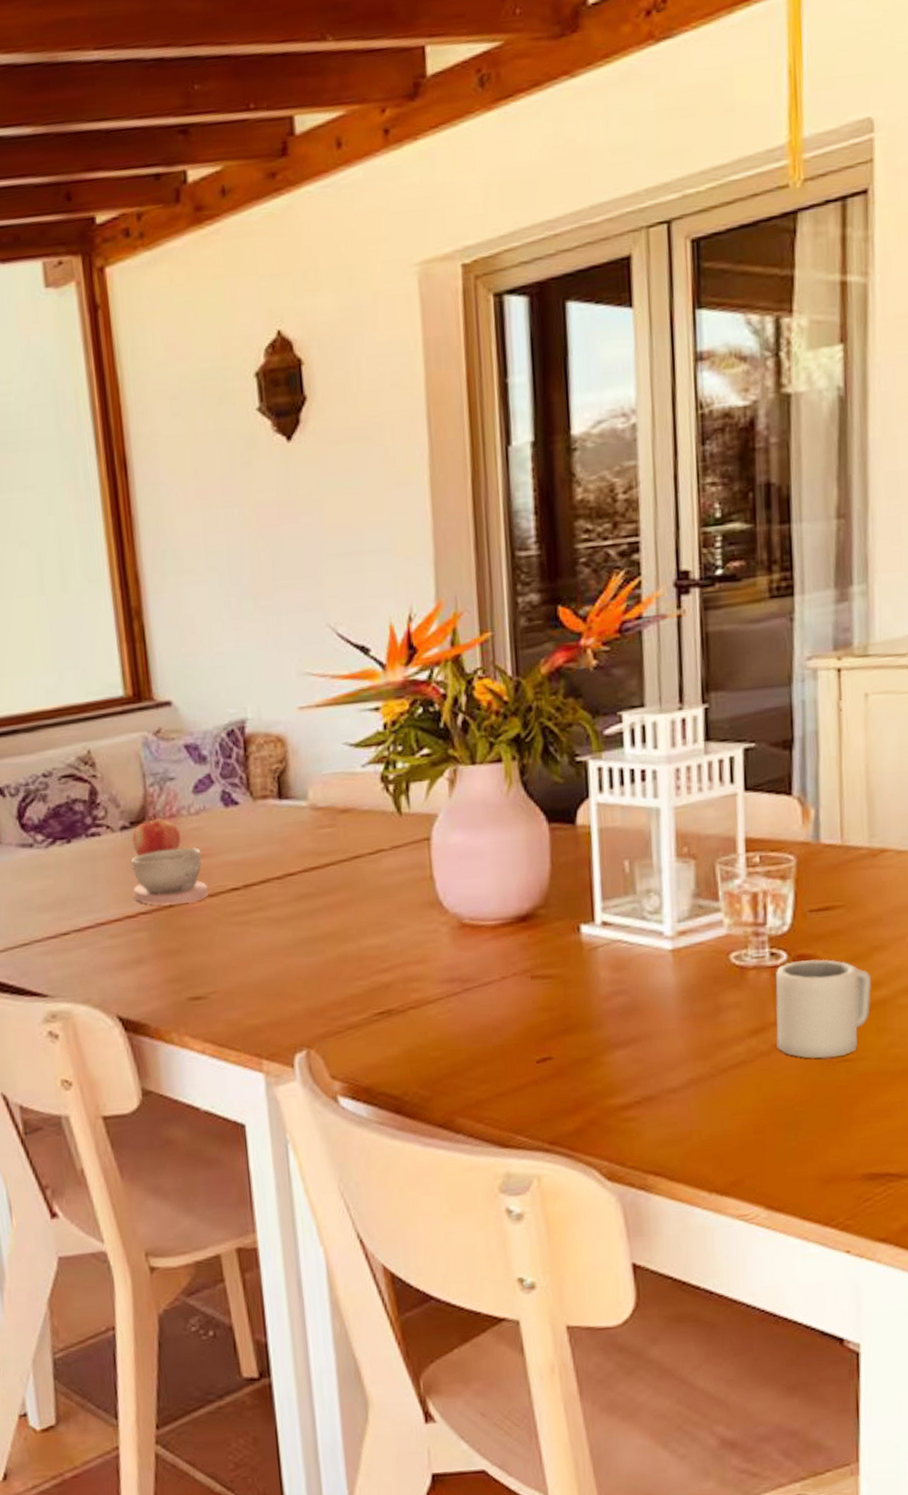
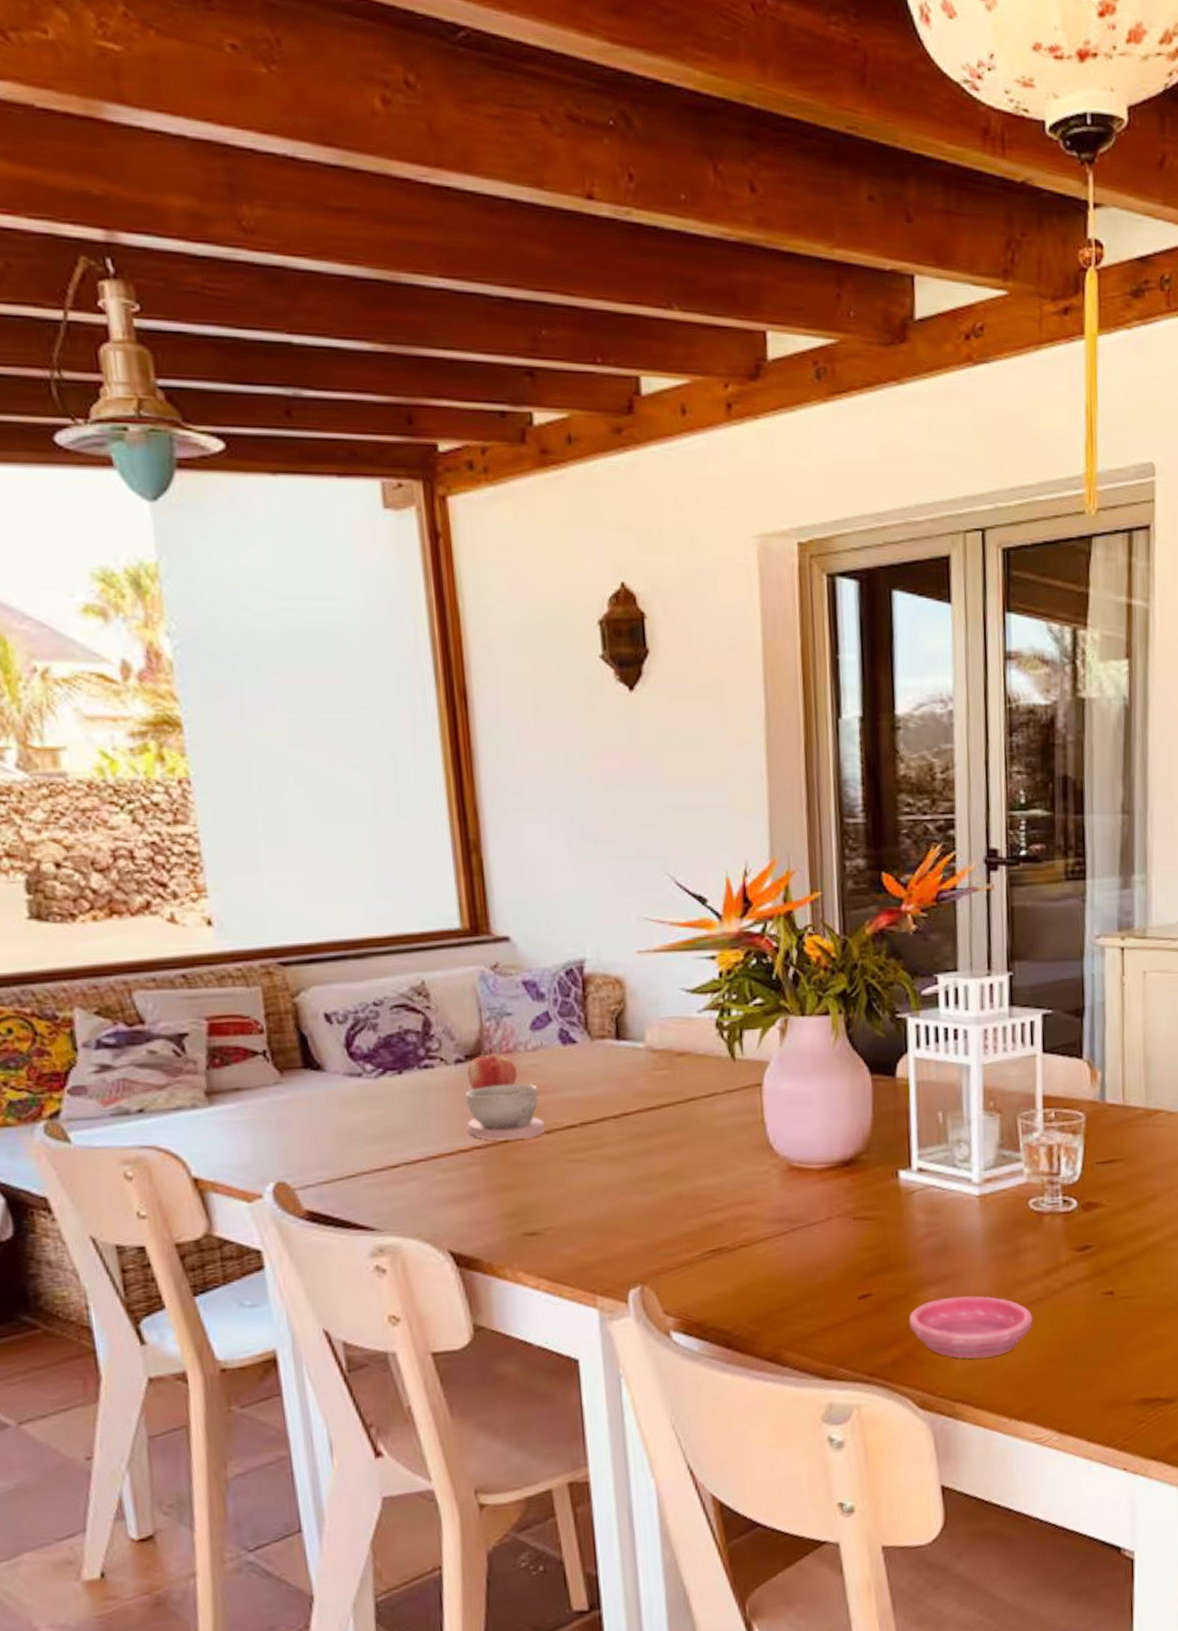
saucer: none [593,1059,736,1127] -> present [909,1296,1033,1359]
cup: present [775,959,872,1059] -> none [1067,1206,1147,1296]

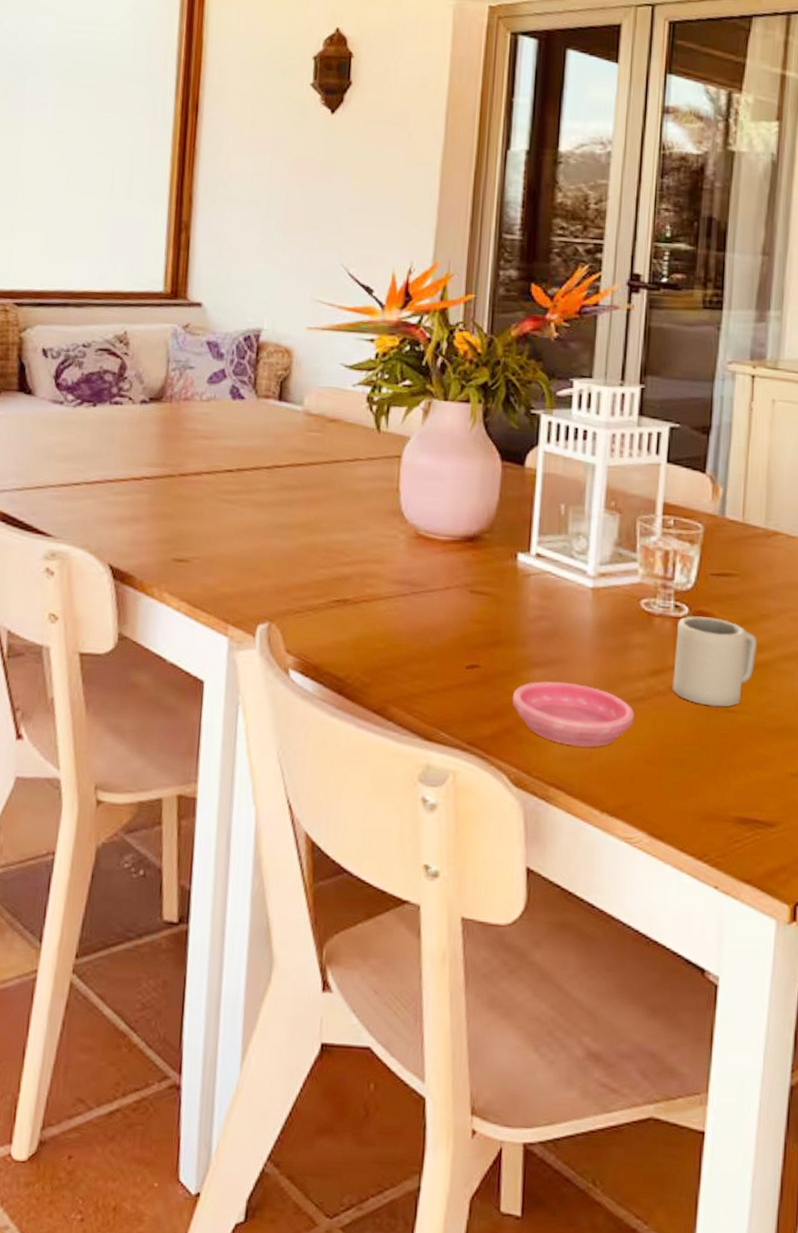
bowl: present [466,1083,544,1140] -> none [142,426,206,477]
fruit: present [467,1053,517,1090] -> none [148,399,190,428]
cup: none [1067,1206,1147,1296] -> present [672,616,758,707]

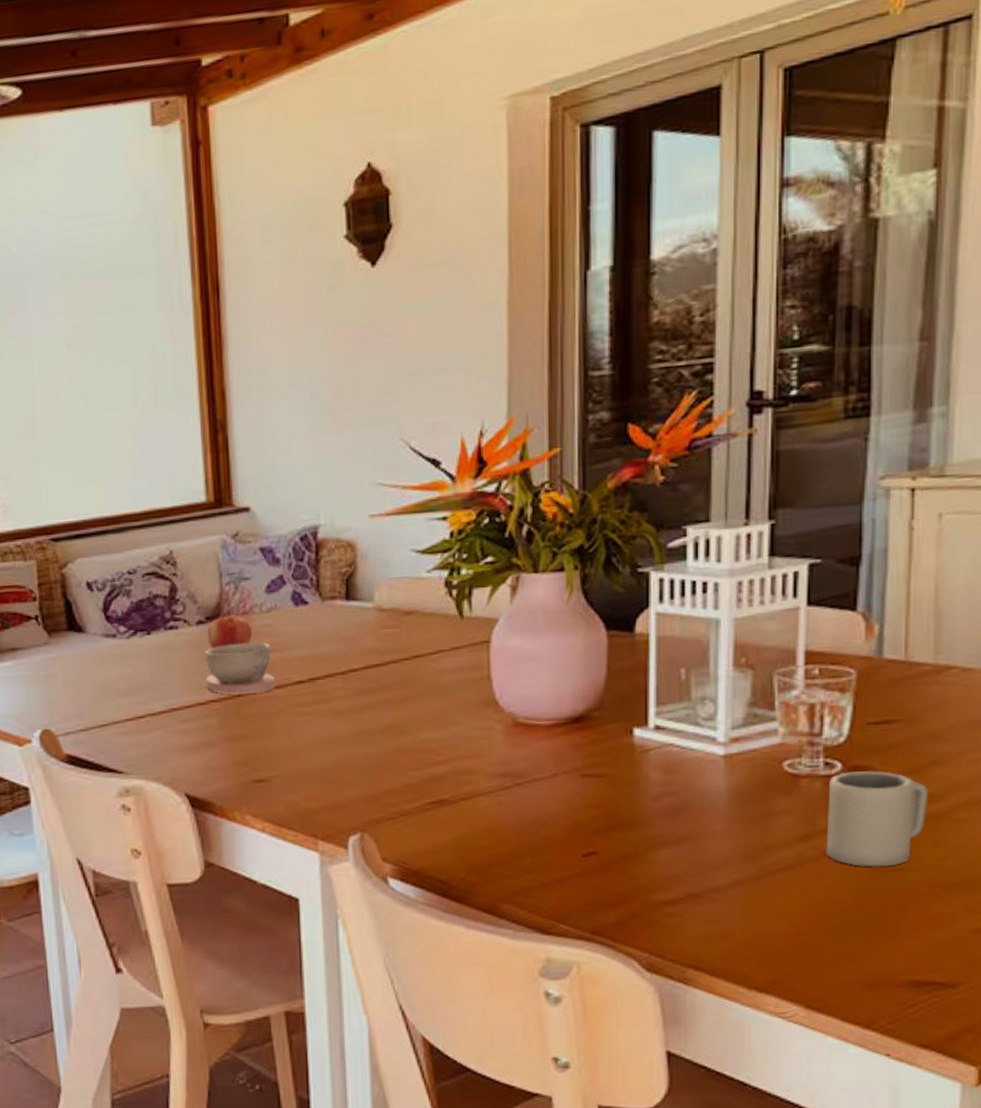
bowl: none [142,426,206,477] -> present [205,642,275,695]
fruit: none [148,399,190,428] -> present [207,615,252,648]
saucer: present [512,681,634,747] -> none [638,859,782,925]

